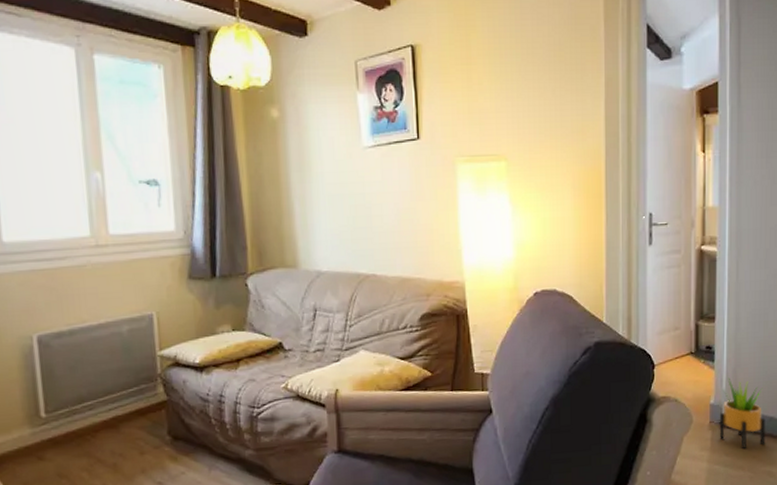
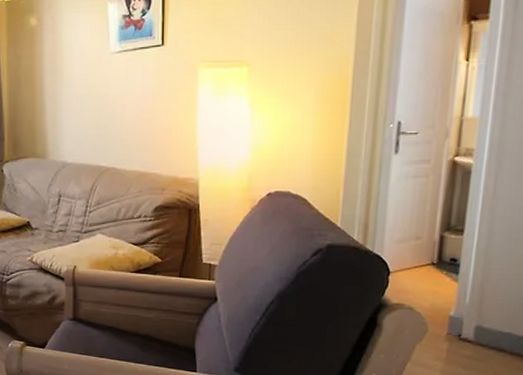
potted plant: present [719,377,766,449] -> none [456,292,514,364]

